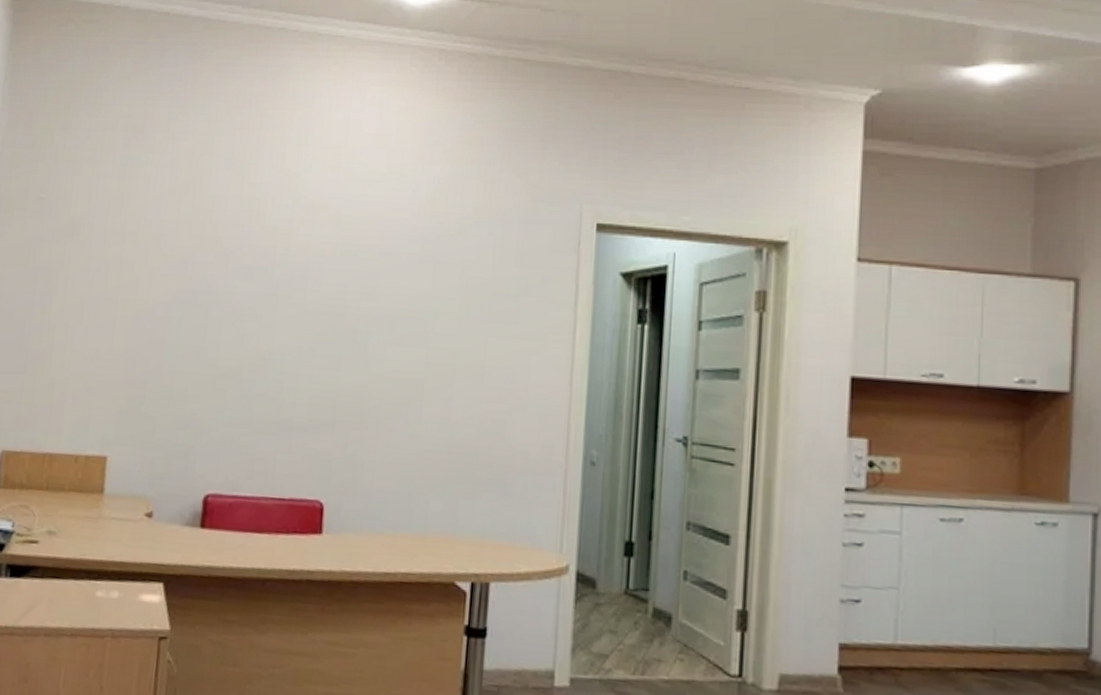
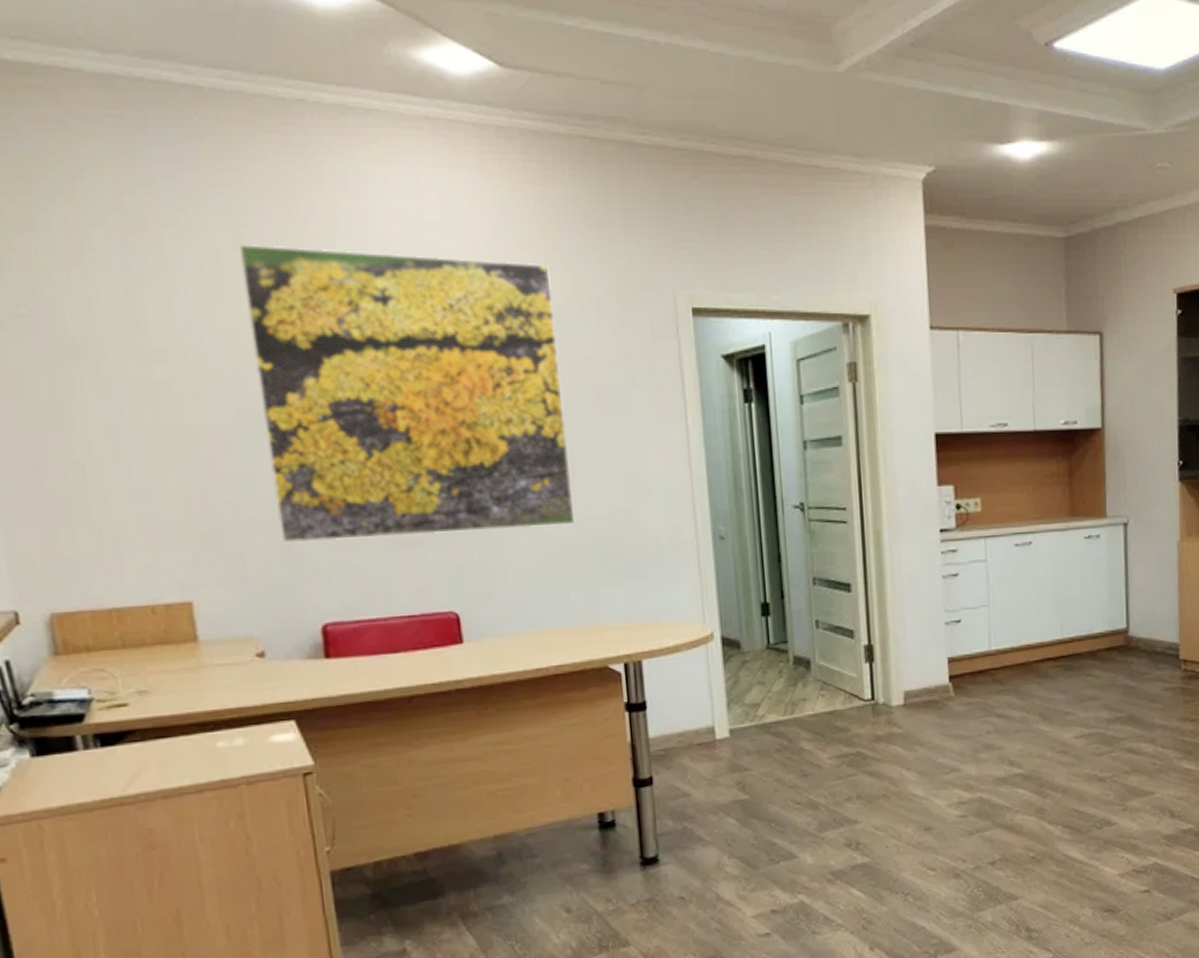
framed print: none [188,147,465,430] -> present [237,243,576,544]

